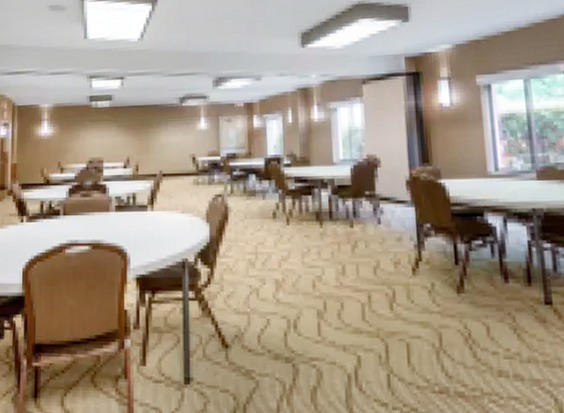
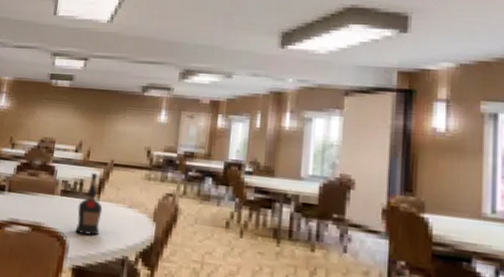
liquor bottle: none [134,186,158,244] -> present [75,173,103,236]

